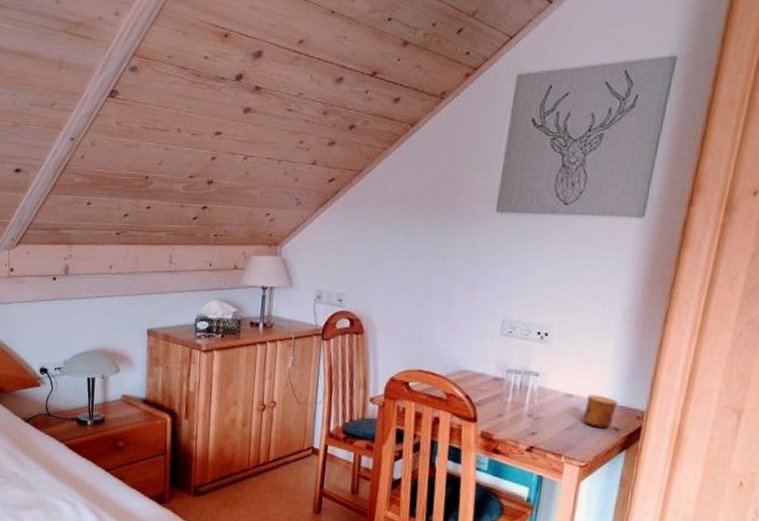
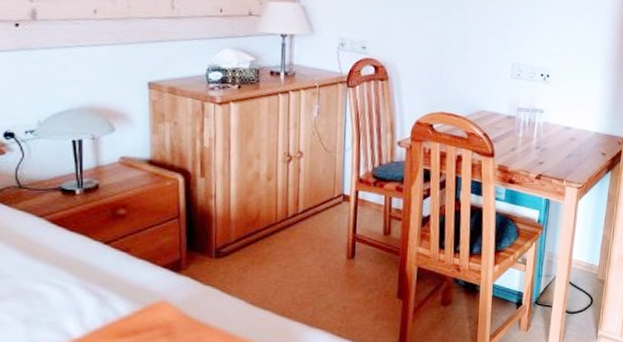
cup: present [583,394,619,429] -> none [579,126,605,154]

